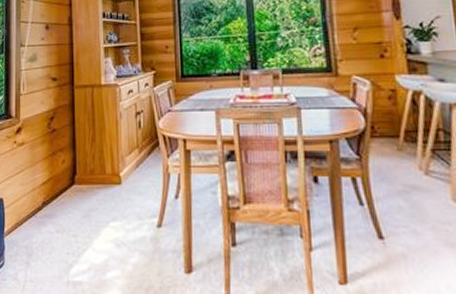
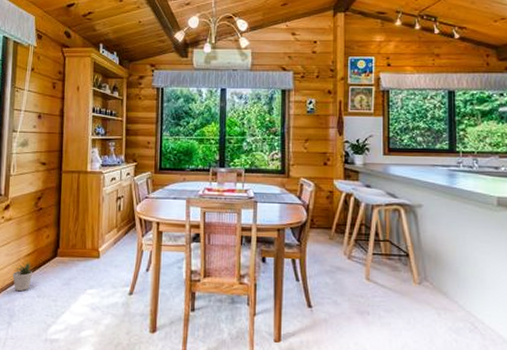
potted plant: none [28,190,51,226] -> present [12,261,34,292]

